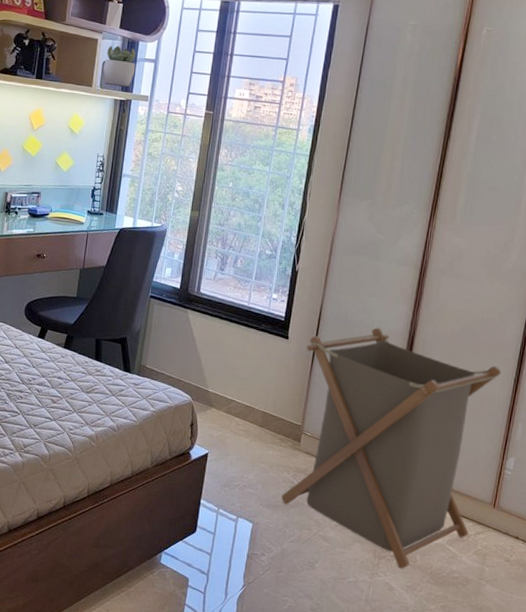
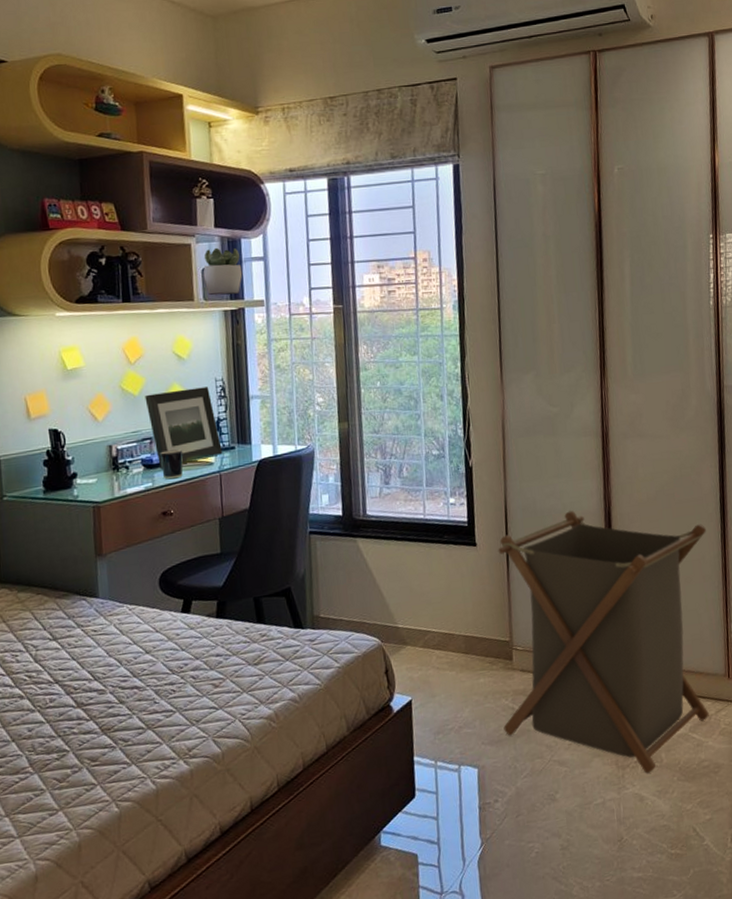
picture frame: none [39,157,93,219] -> present [144,387,223,469]
mug: none [42,205,62,230] -> present [160,449,183,480]

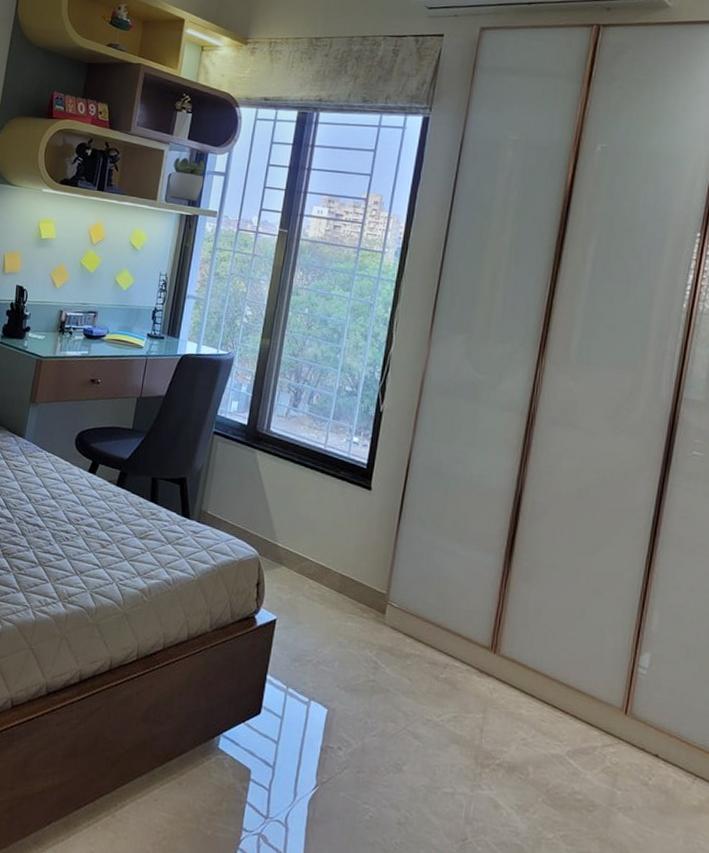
picture frame: present [144,387,223,469] -> none [97,274,153,342]
mug: present [160,449,183,480] -> none [98,326,120,353]
laundry basket: present [498,510,709,774] -> none [362,482,631,782]

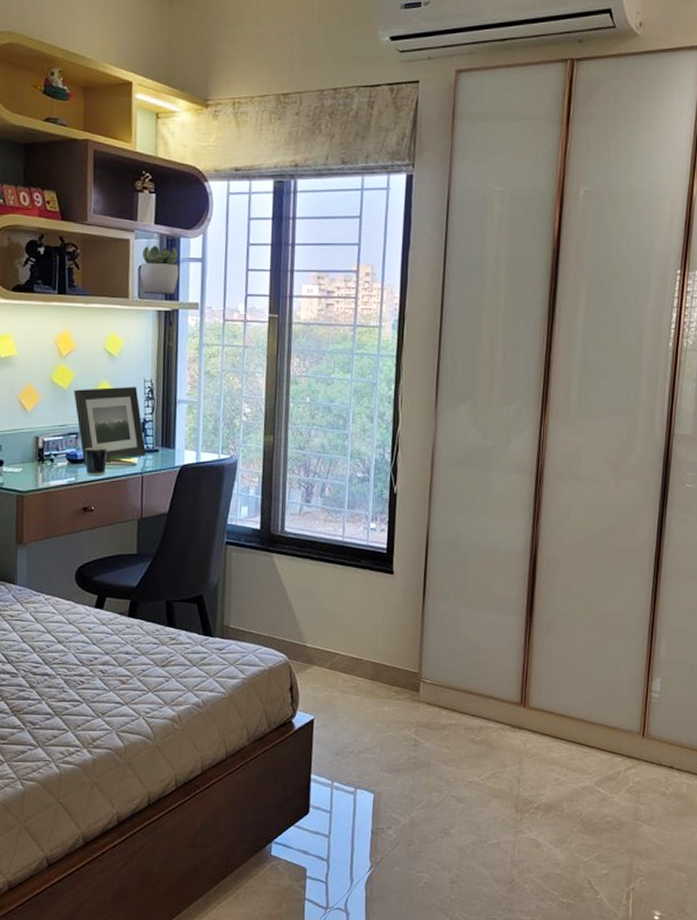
picture frame: none [97,274,153,342] -> present [73,387,146,464]
mug: none [98,326,120,353] -> present [85,447,108,476]

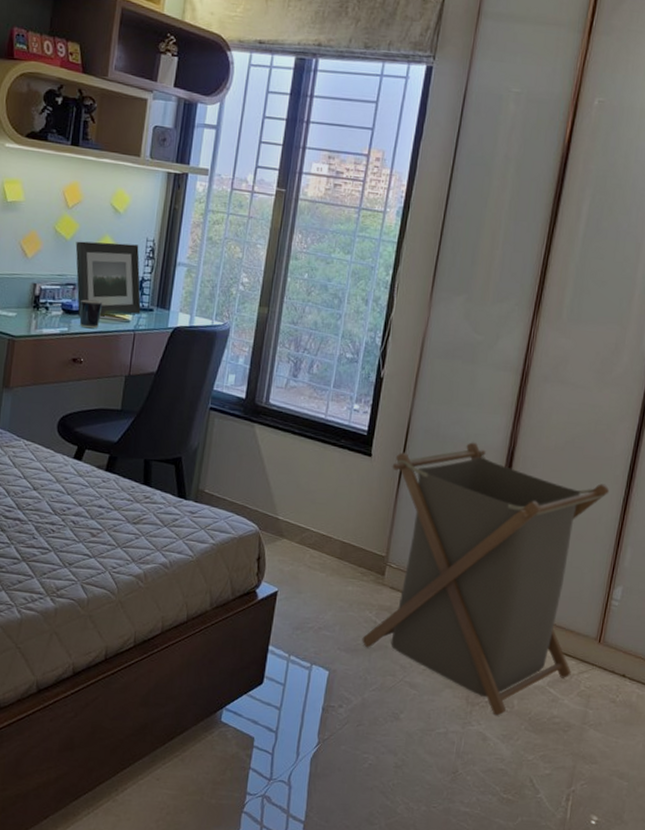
succulent plant: present [139,245,180,295] -> none [153,107,194,159]
laundry basket: none [404,548,638,821] -> present [362,442,610,716]

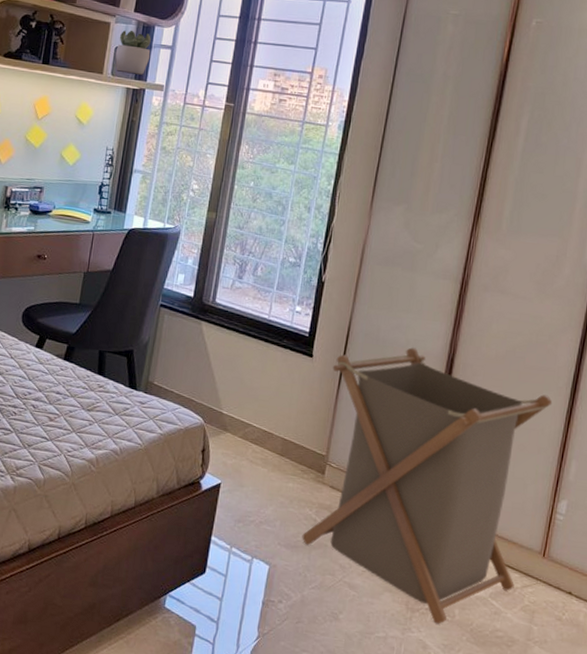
picture frame: present [75,241,141,316] -> none [43,149,100,217]
mug: present [79,299,103,329] -> none [44,201,66,229]
succulent plant: none [153,107,194,159] -> present [115,30,151,76]

